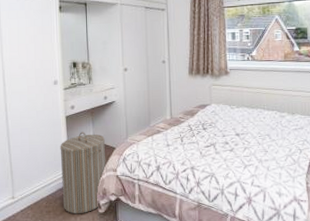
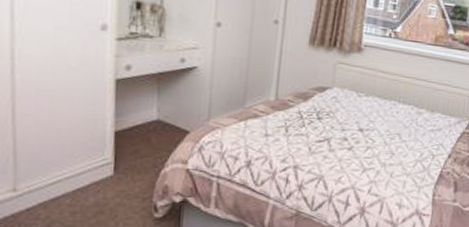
laundry hamper: present [60,132,107,214] -> none [98,104,174,218]

